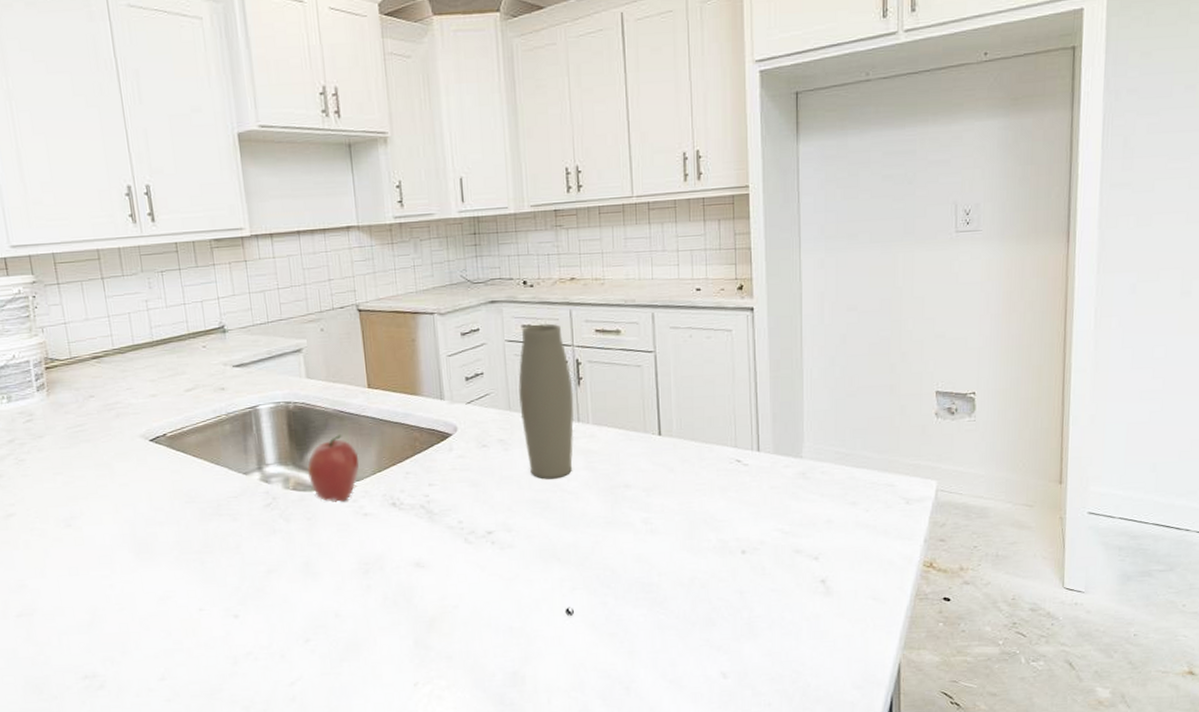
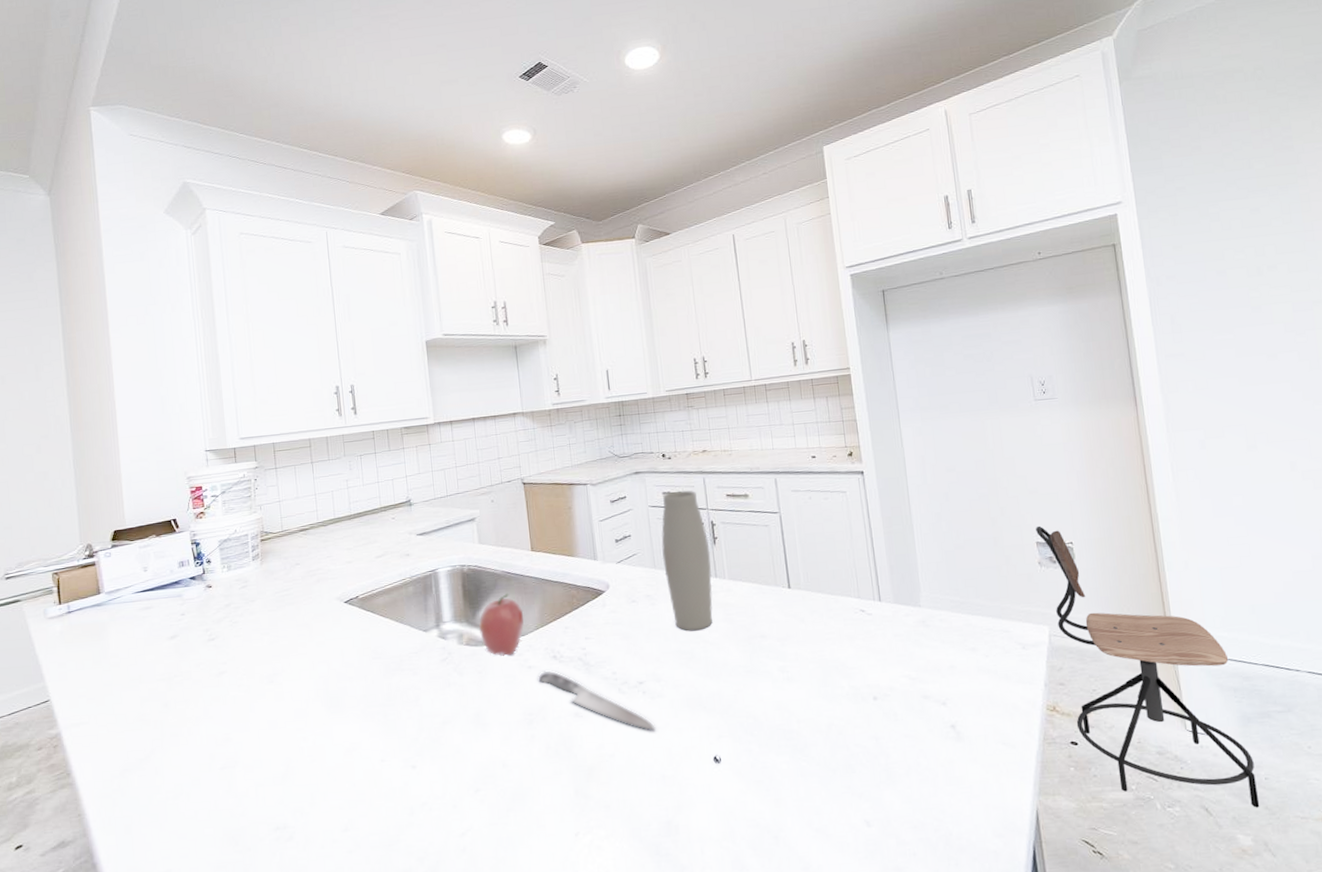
kitchen knife: none [374,518,505,582] -> present [538,670,657,731]
chair: none [937,373,1126,663] -> present [1036,525,1260,808]

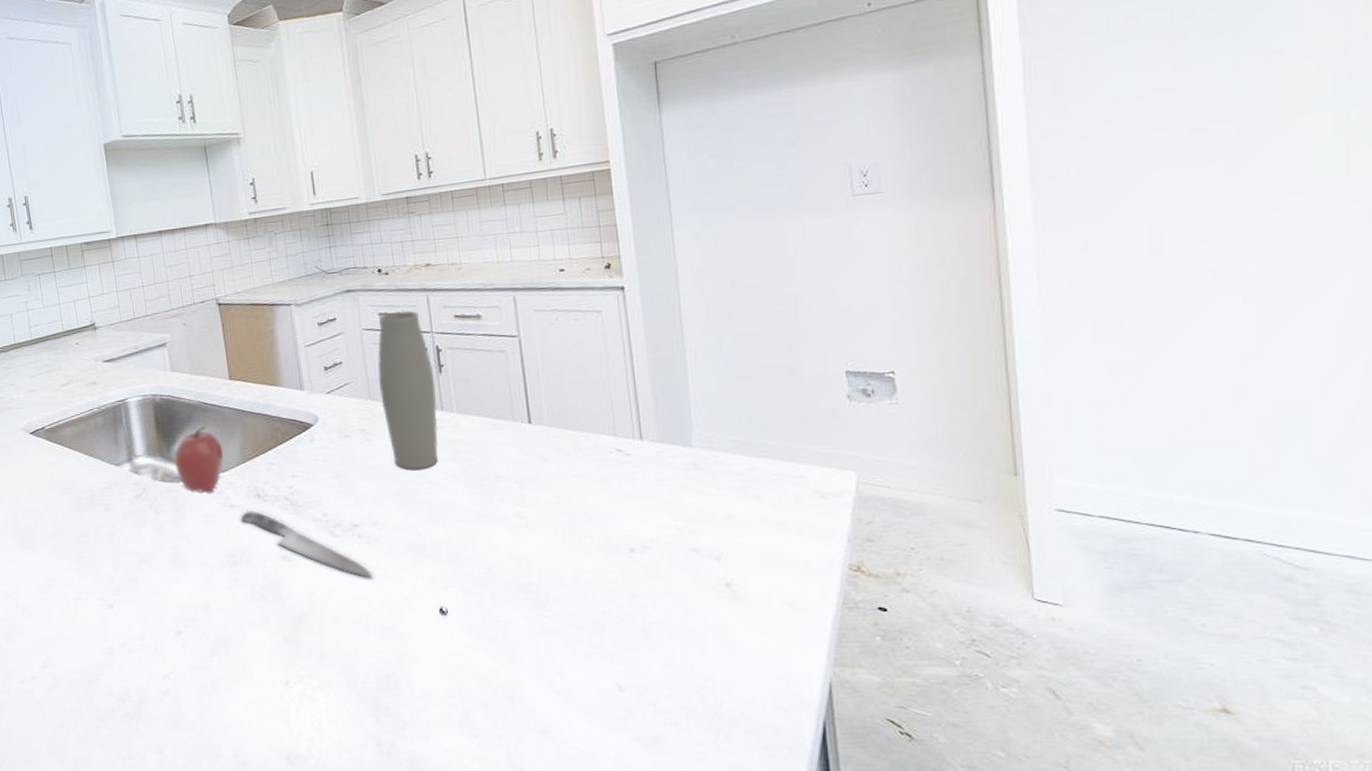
chair: present [1036,525,1260,808] -> none [846,351,1128,694]

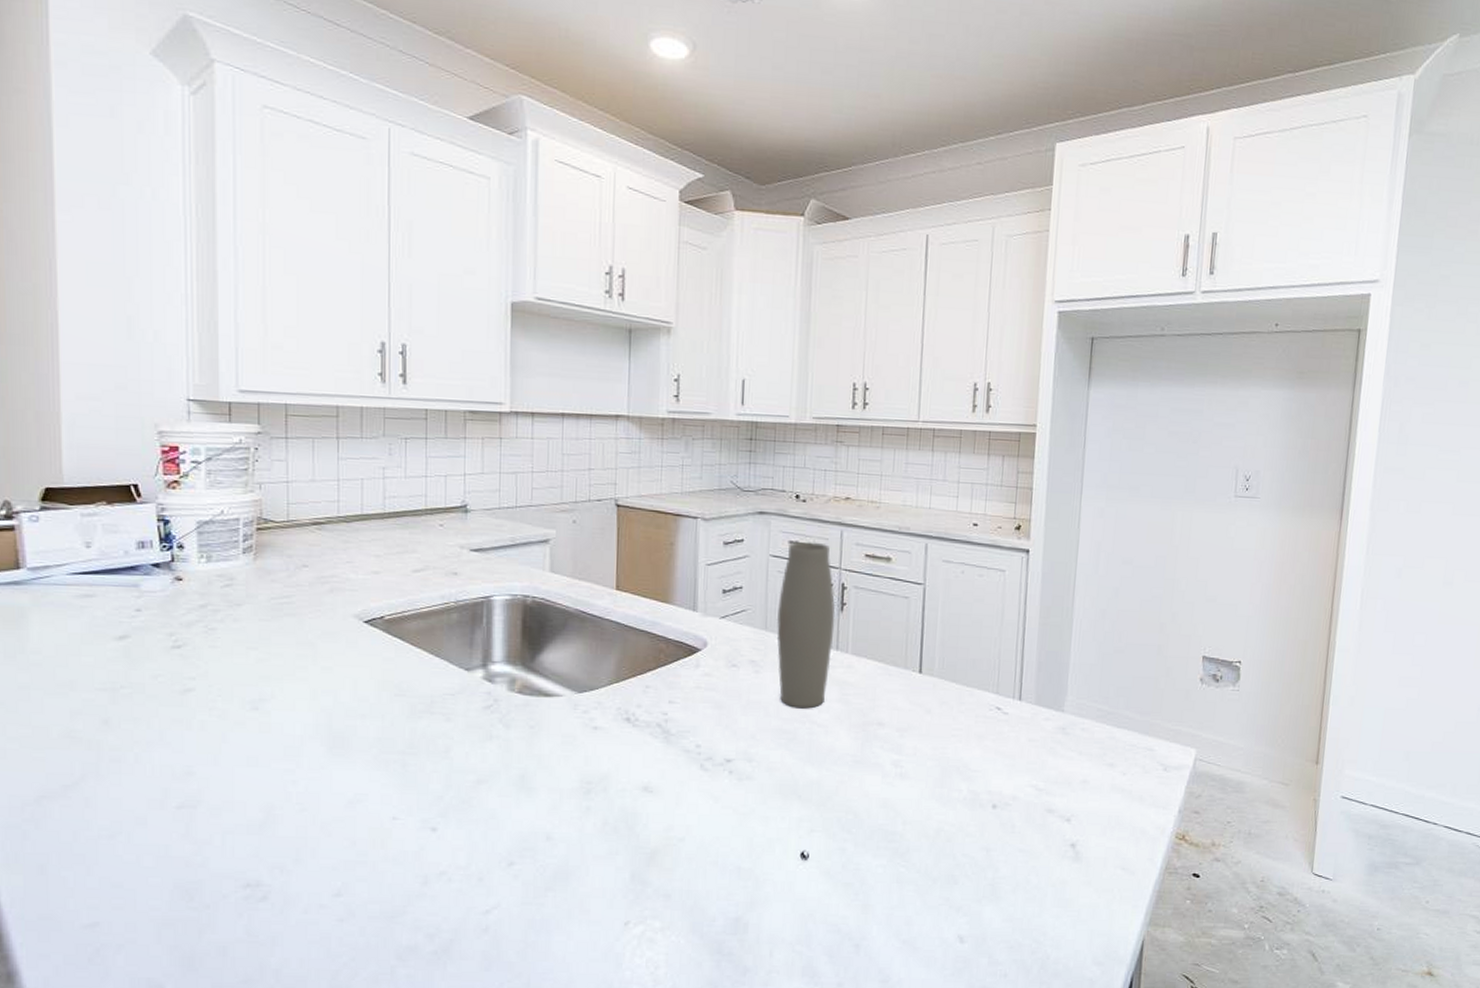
fruit: present [173,425,224,493] -> none [536,636,597,711]
kitchen knife: present [240,509,374,578] -> none [604,734,739,817]

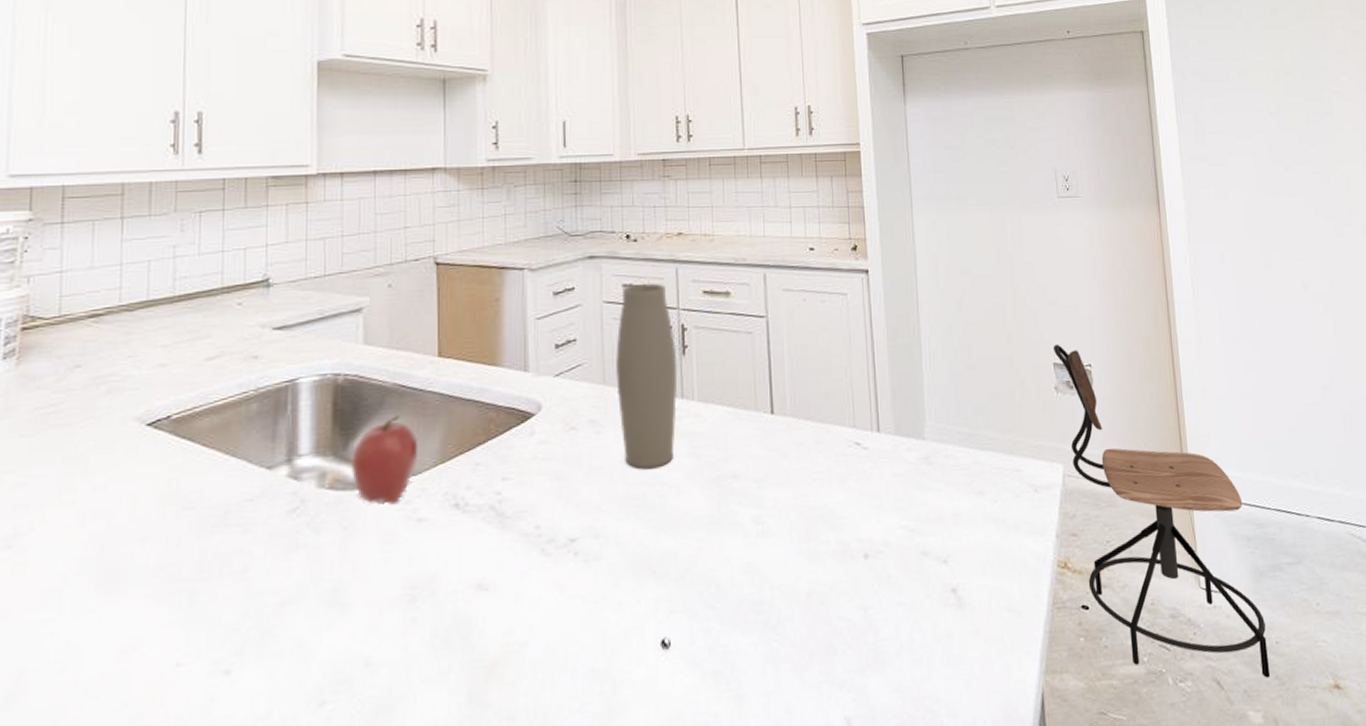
fruit: none [536,636,597,711] -> present [350,414,419,504]
chair: none [1202,638,1371,957] -> present [1054,344,1271,678]

